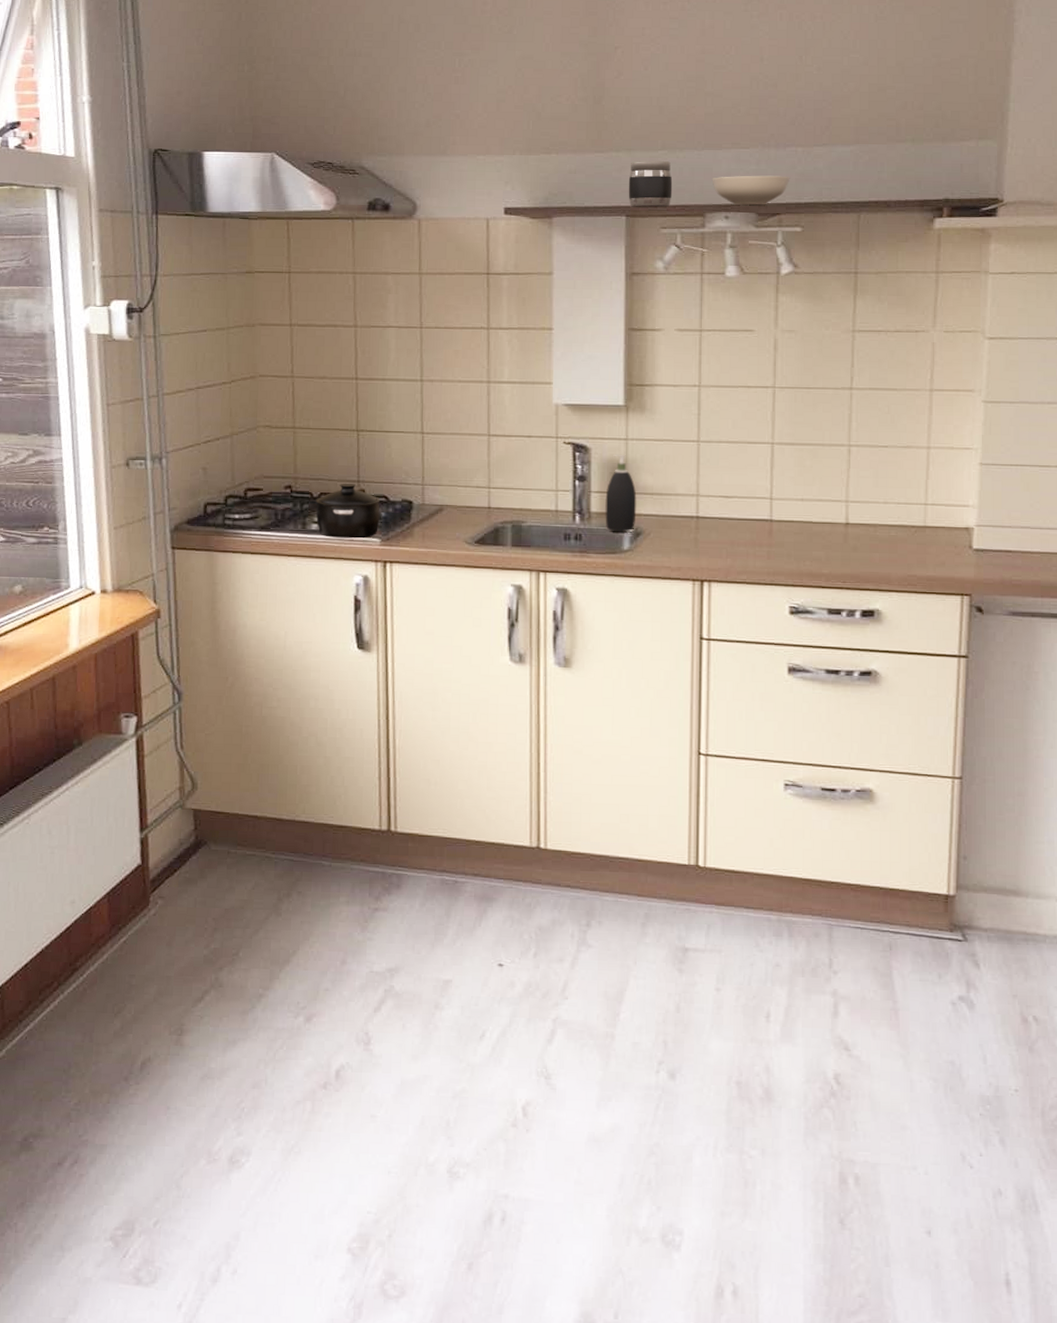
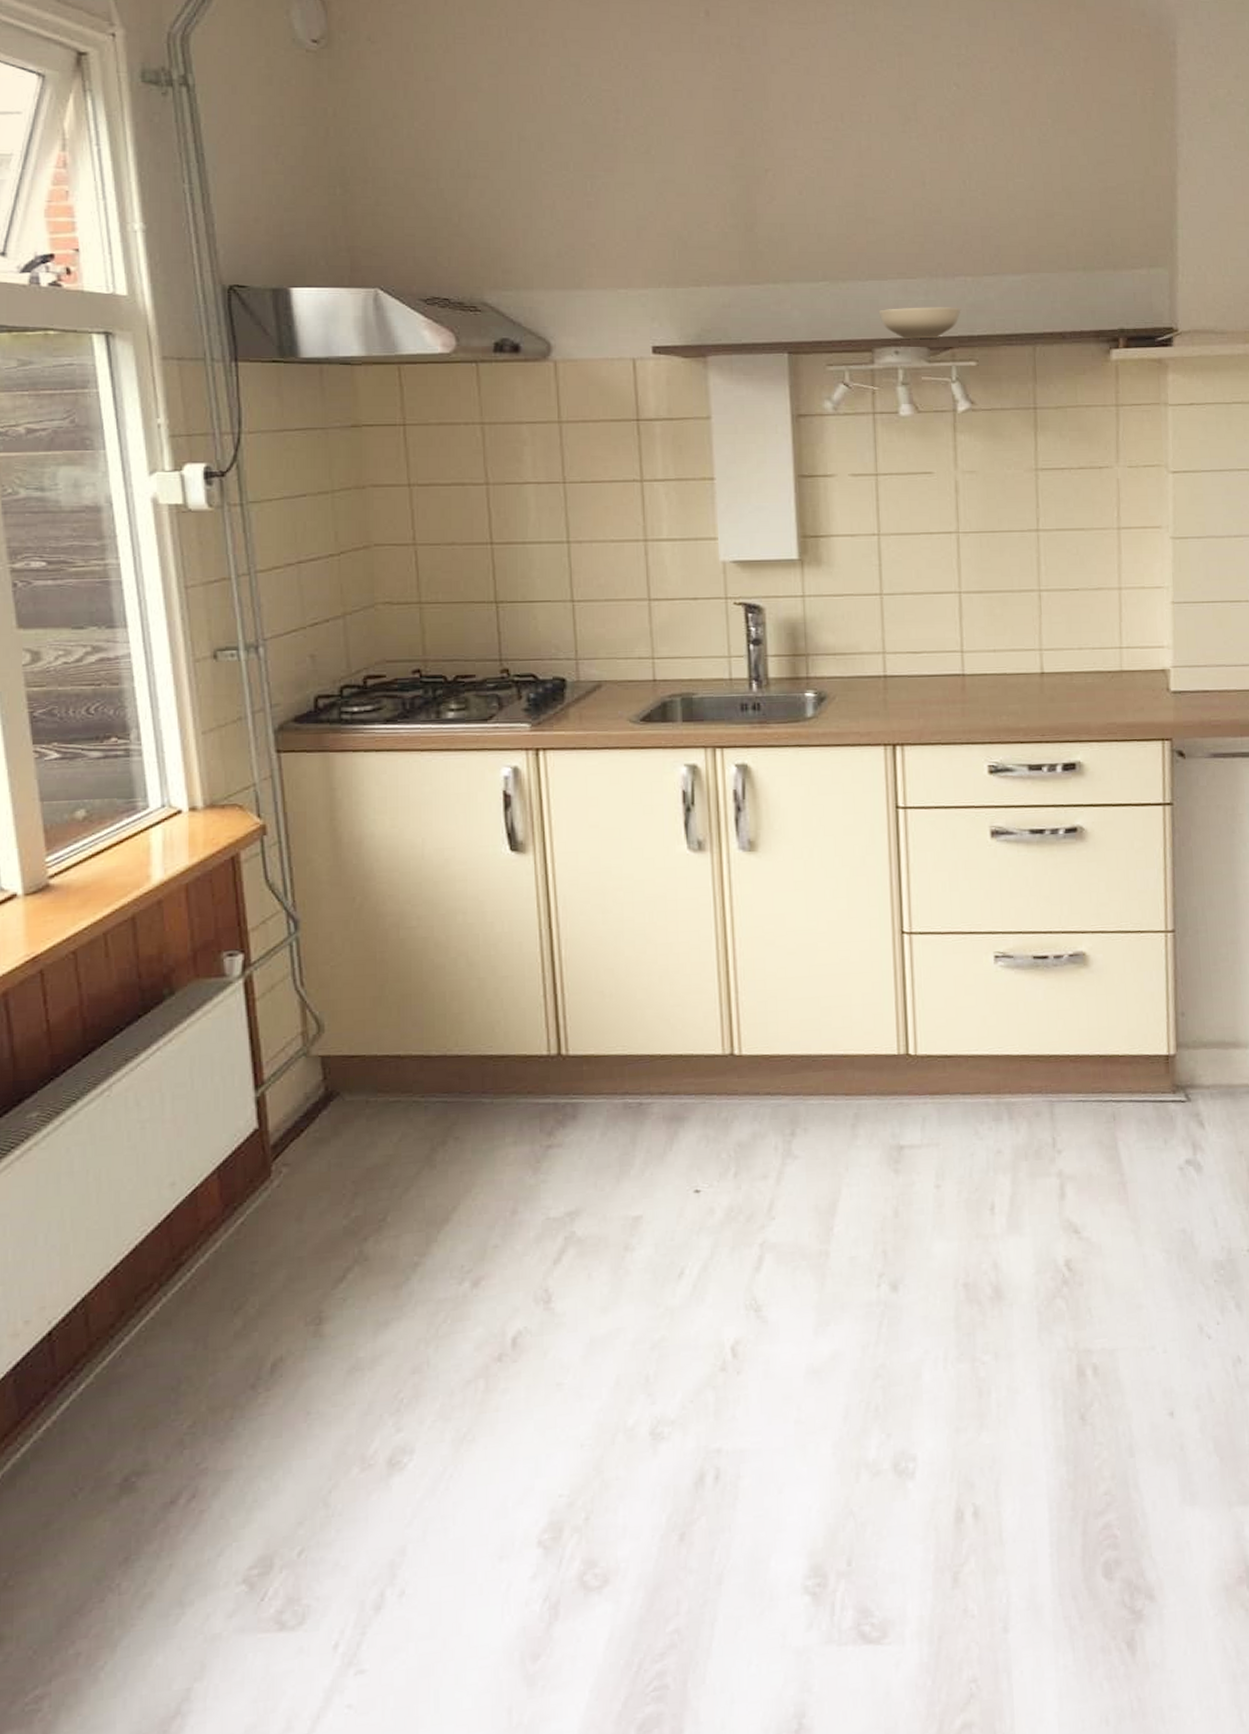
saucepan: present [316,483,381,539] -> none [451,662,528,727]
soap dispenser: present [605,455,637,533] -> none [784,613,819,699]
jar: present [628,160,673,208] -> none [788,292,837,343]

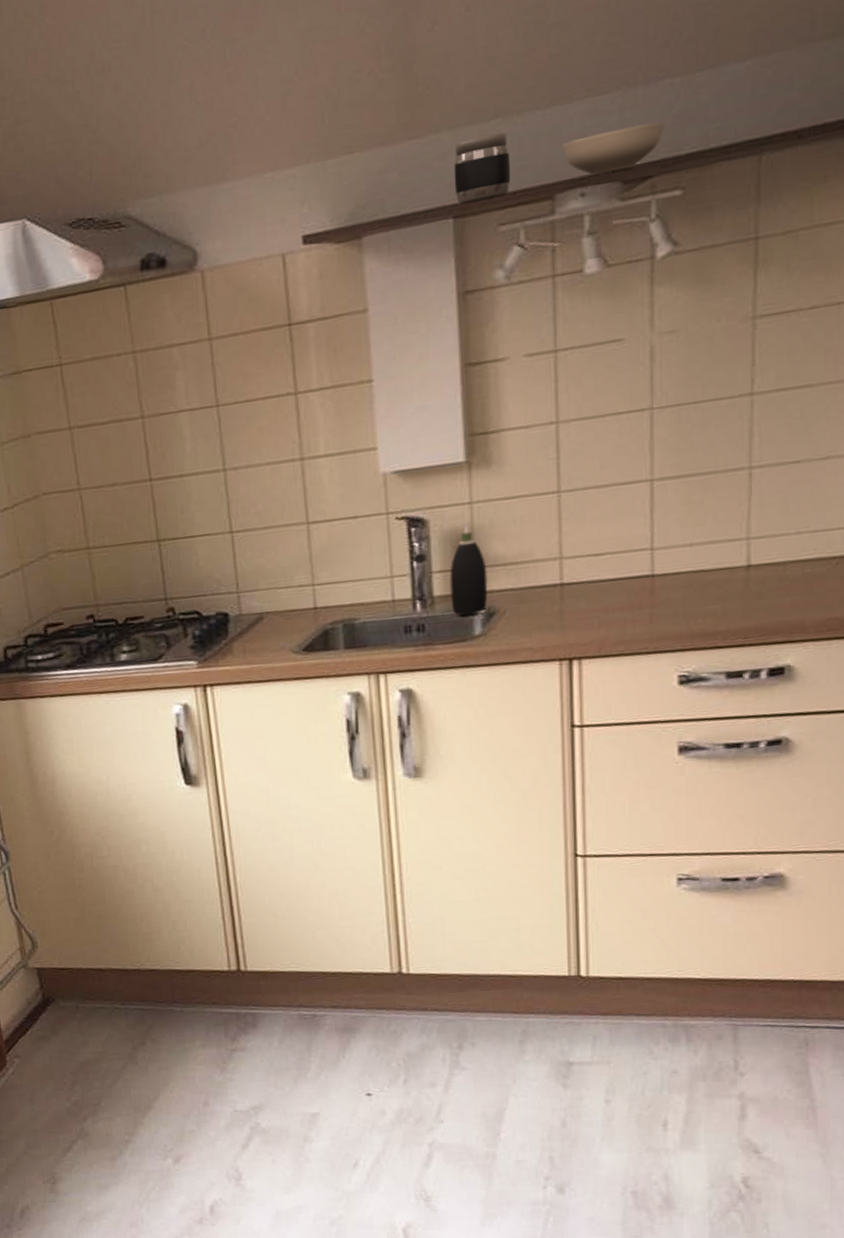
soap dispenser: none [784,613,819,699] -> present [449,522,488,616]
jar: none [788,292,837,343] -> present [453,133,511,204]

